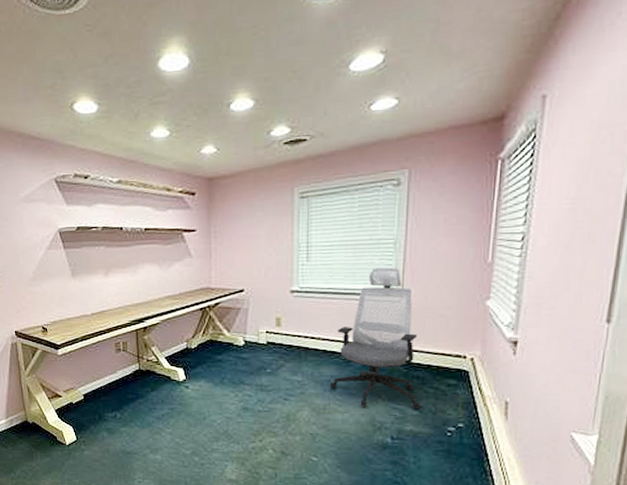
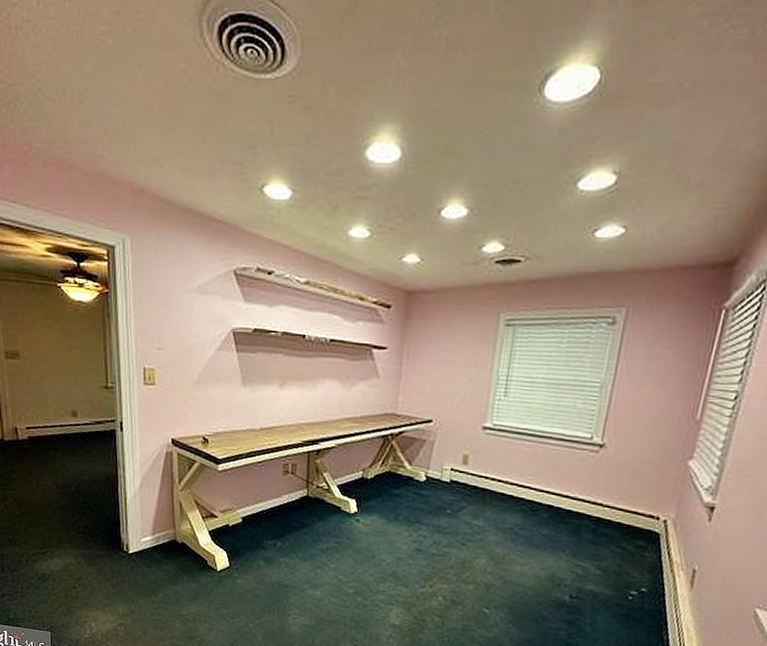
office chair: present [329,267,421,410] -> none [511,411,612,569]

